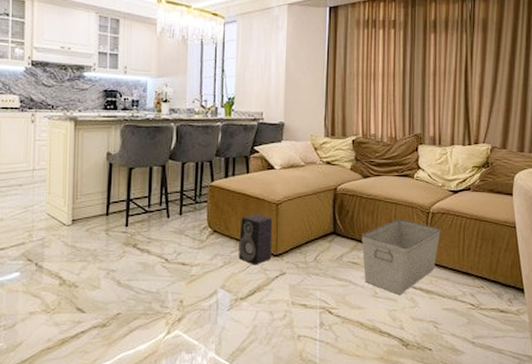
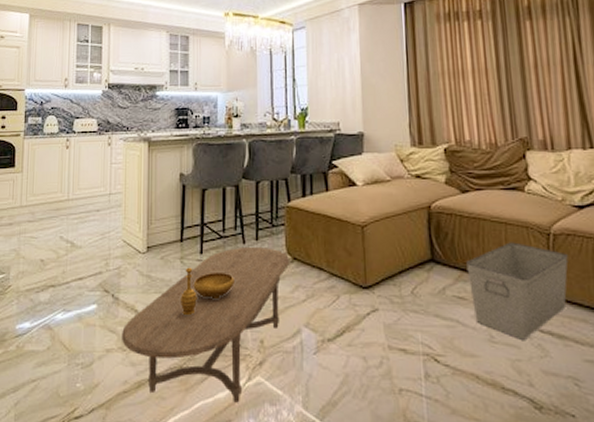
coffee table: none [46,220,211,353] -> present [122,246,290,403]
decorative bowl: none [104,238,158,281] -> present [179,267,234,316]
speaker: present [238,214,272,265] -> none [321,238,361,299]

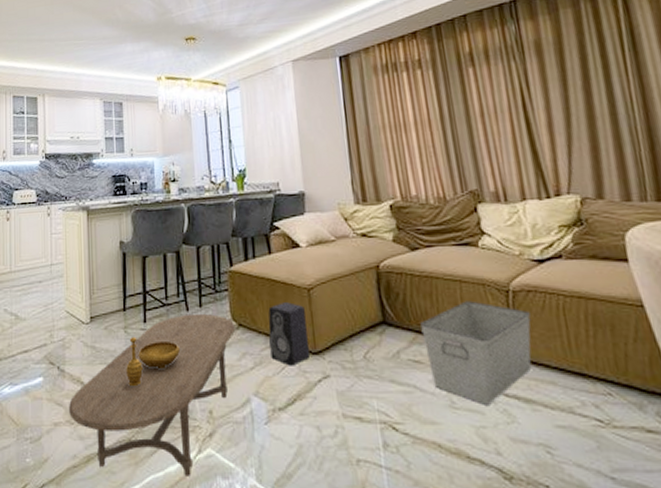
speaker: none [321,238,361,299] -> present [268,302,311,366]

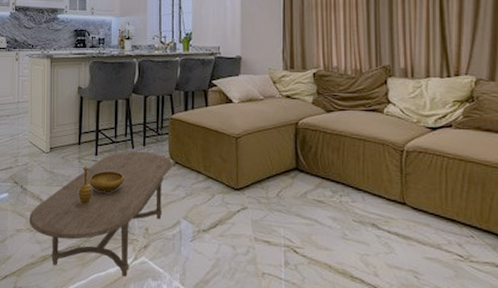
speaker: present [268,302,311,366] -> none [199,147,233,198]
storage bin: present [420,301,532,405] -> none [327,156,418,238]

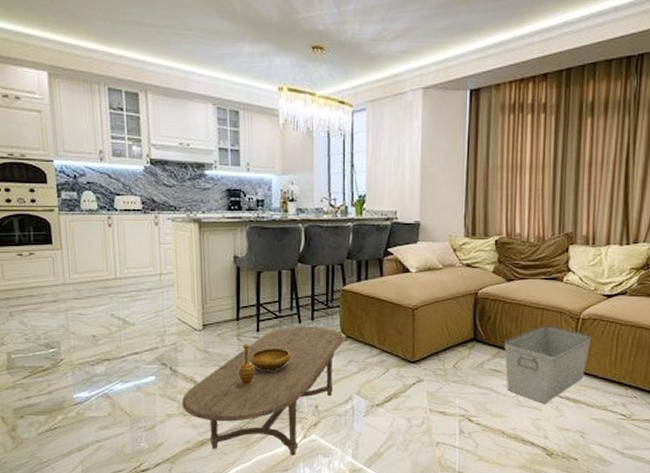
storage bin: none [327,156,418,238] -> present [504,325,592,404]

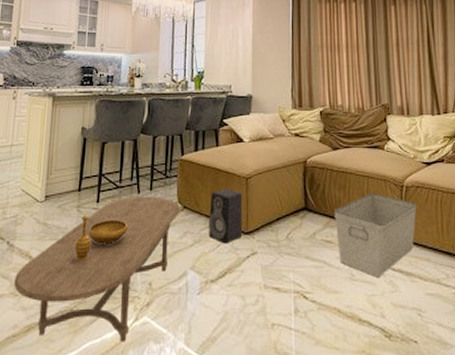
speaker: none [373,320,409,372] -> present [208,189,243,244]

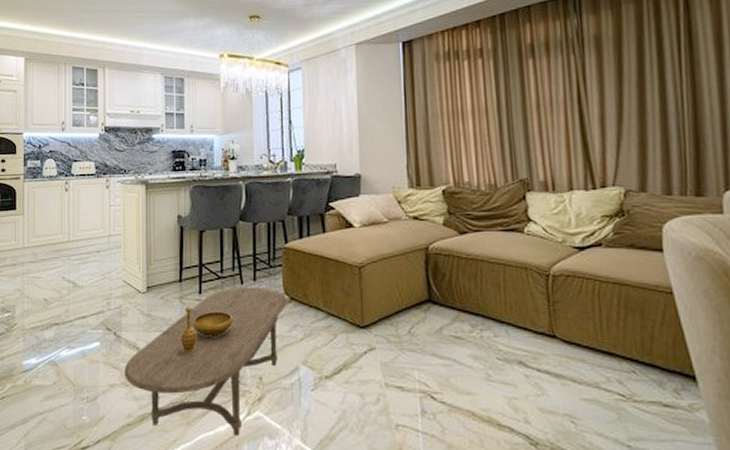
speaker: present [208,189,243,244] -> none [318,279,358,338]
storage bin: present [334,193,417,277] -> none [464,283,567,379]

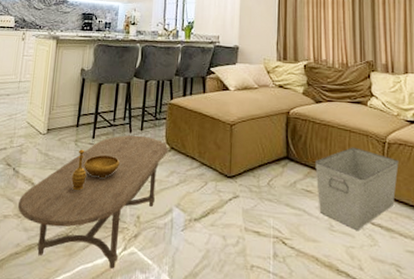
storage bin: none [464,283,567,379] -> present [315,147,399,230]

